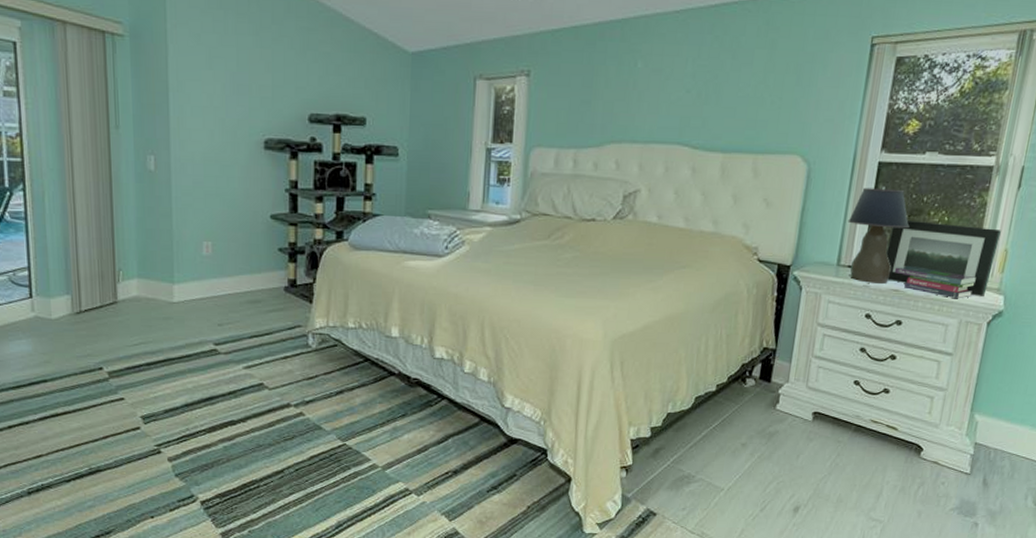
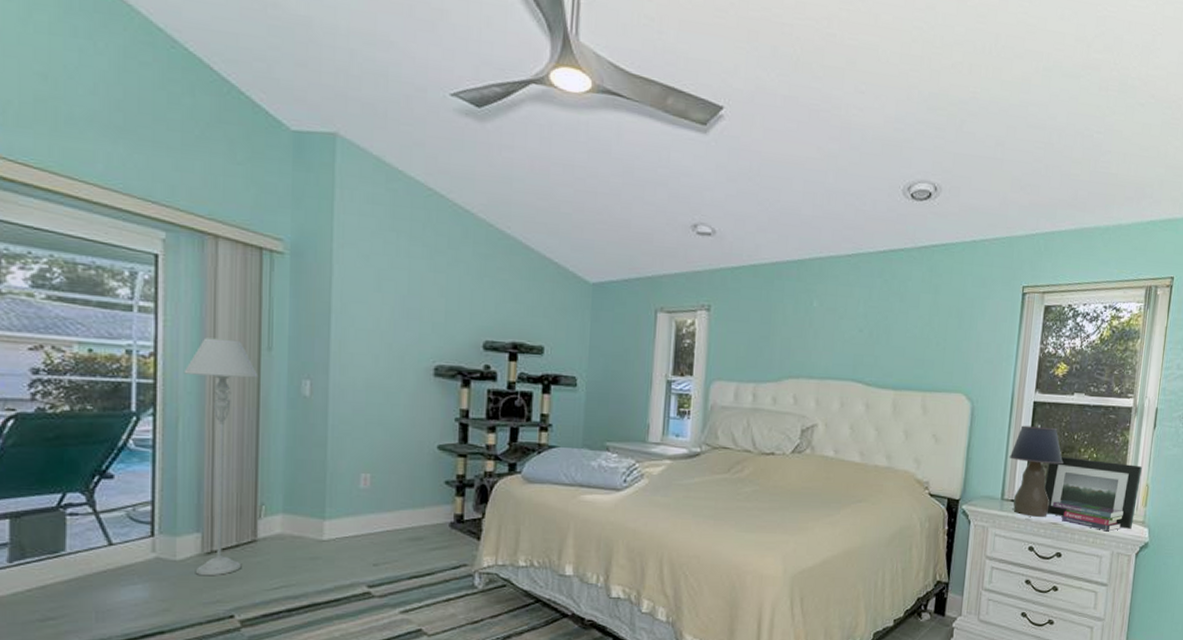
floor lamp: none [45,118,109,333] -> present [183,338,259,576]

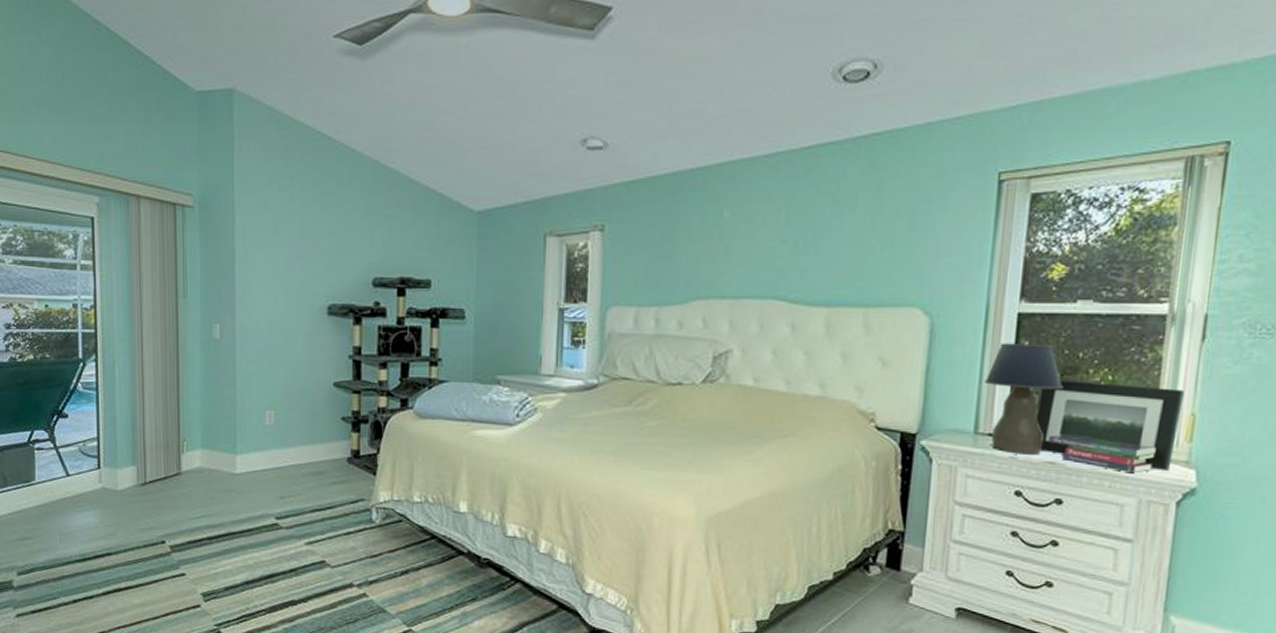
floor lamp: present [183,338,259,576] -> none [117,289,177,505]

